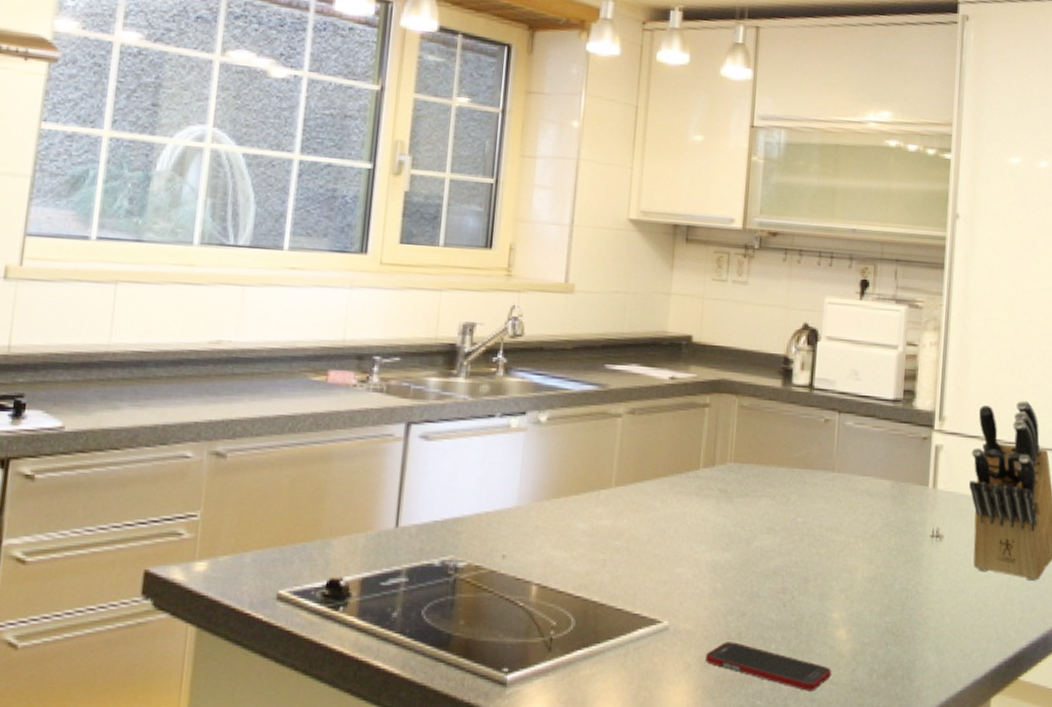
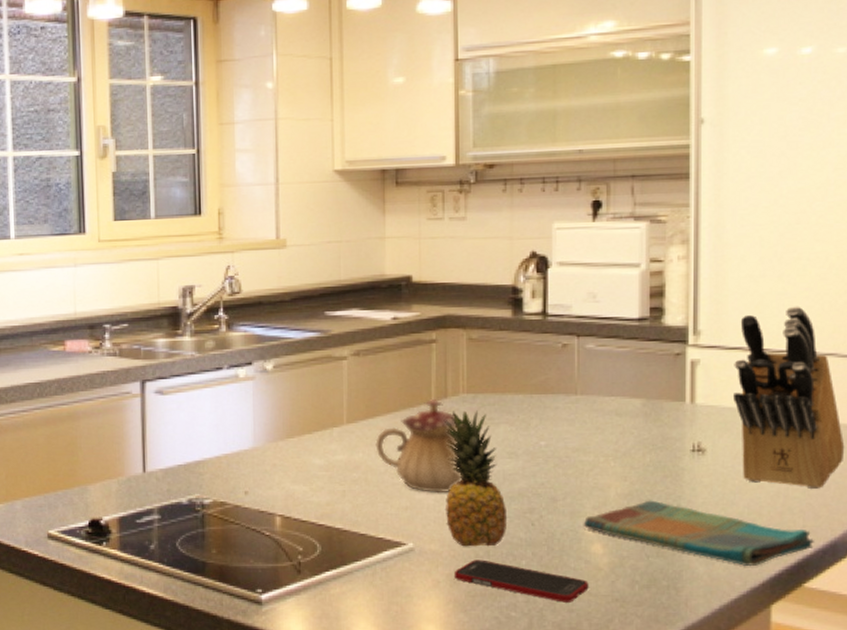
teapot: none [641,465,749,567] -> present [375,398,488,492]
fruit: none [702,480,761,628] -> present [444,410,506,547]
dish towel: none [830,585,1031,657] -> present [583,500,815,566]

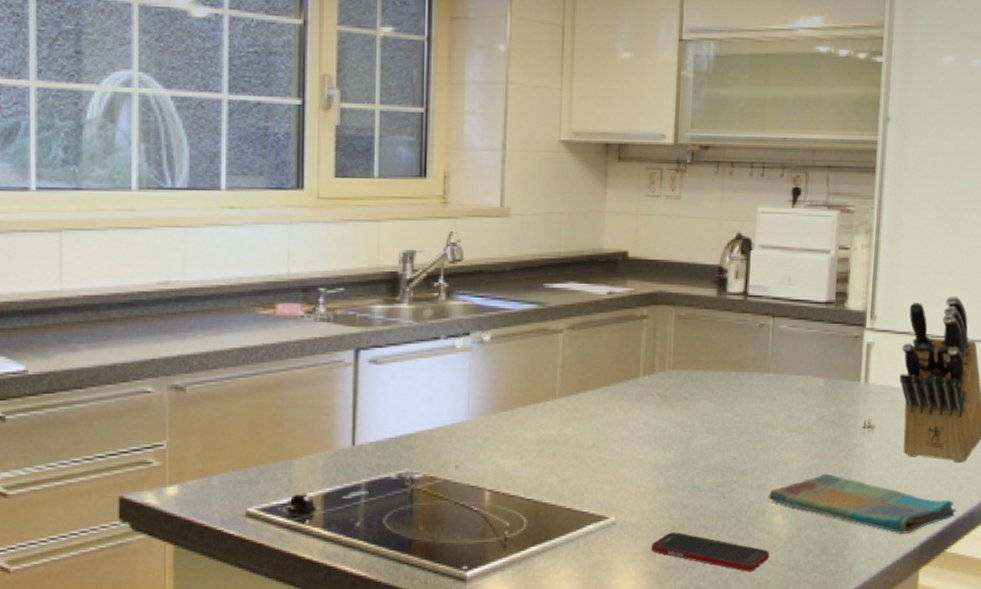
teapot: present [375,398,488,492] -> none [585,373,688,466]
fruit: present [444,410,506,547] -> none [646,386,702,520]

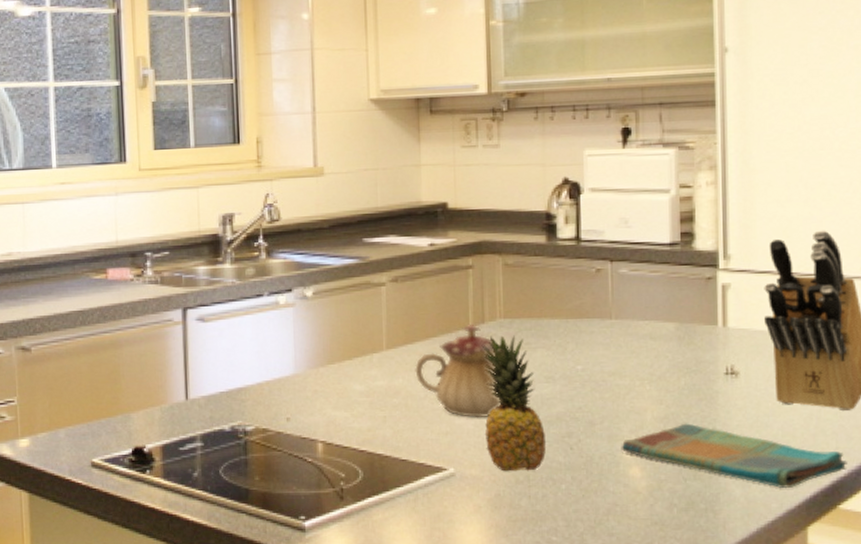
teapot: none [585,373,688,466] -> present [415,323,526,417]
fruit: none [646,386,702,520] -> present [483,335,546,472]
cell phone: present [650,532,770,572] -> none [494,484,628,527]

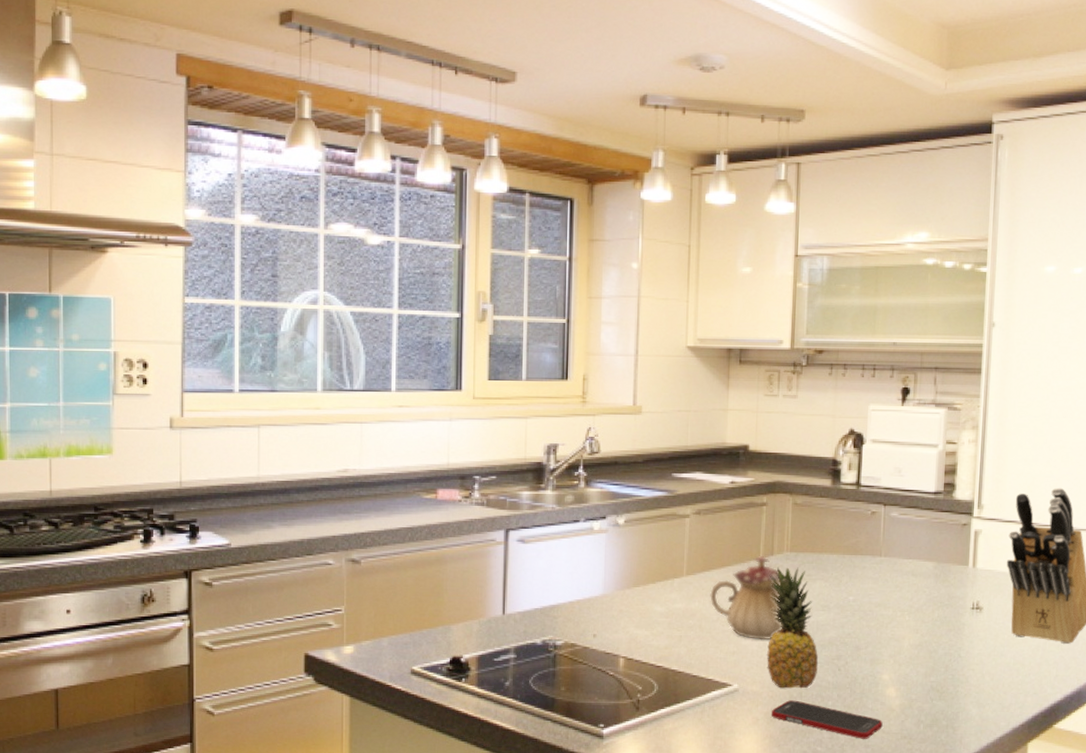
cell phone: none [494,484,628,527] -> present [771,700,883,739]
dish towel: present [621,423,849,488] -> none [881,650,1065,709]

